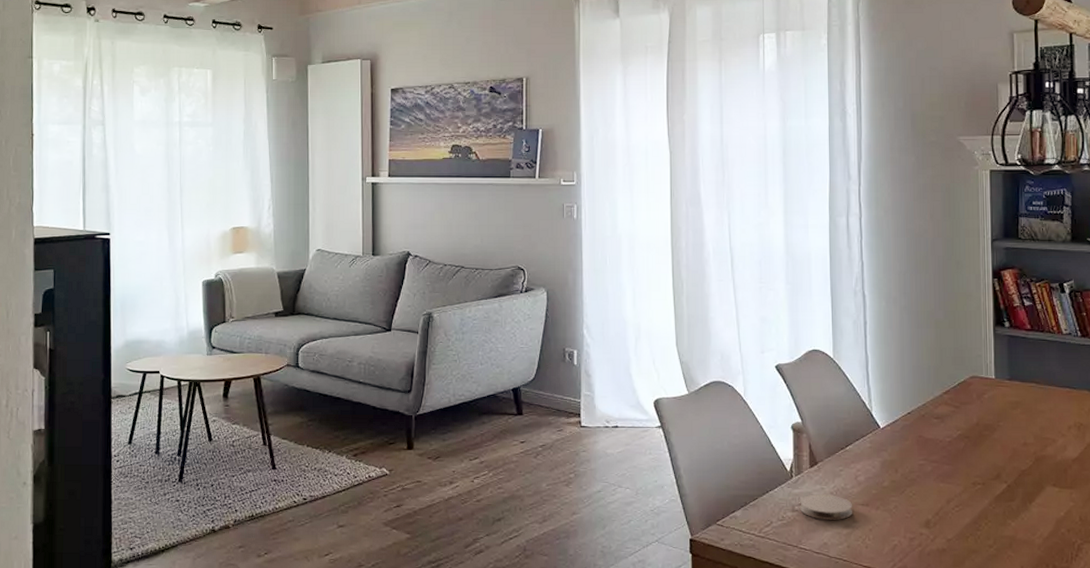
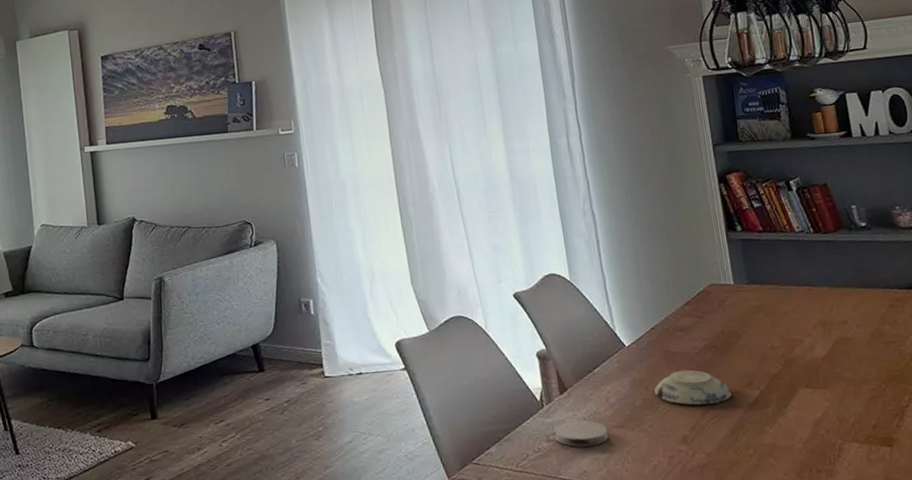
decorative bowl: none [904,456,979,492] -> present [654,370,732,405]

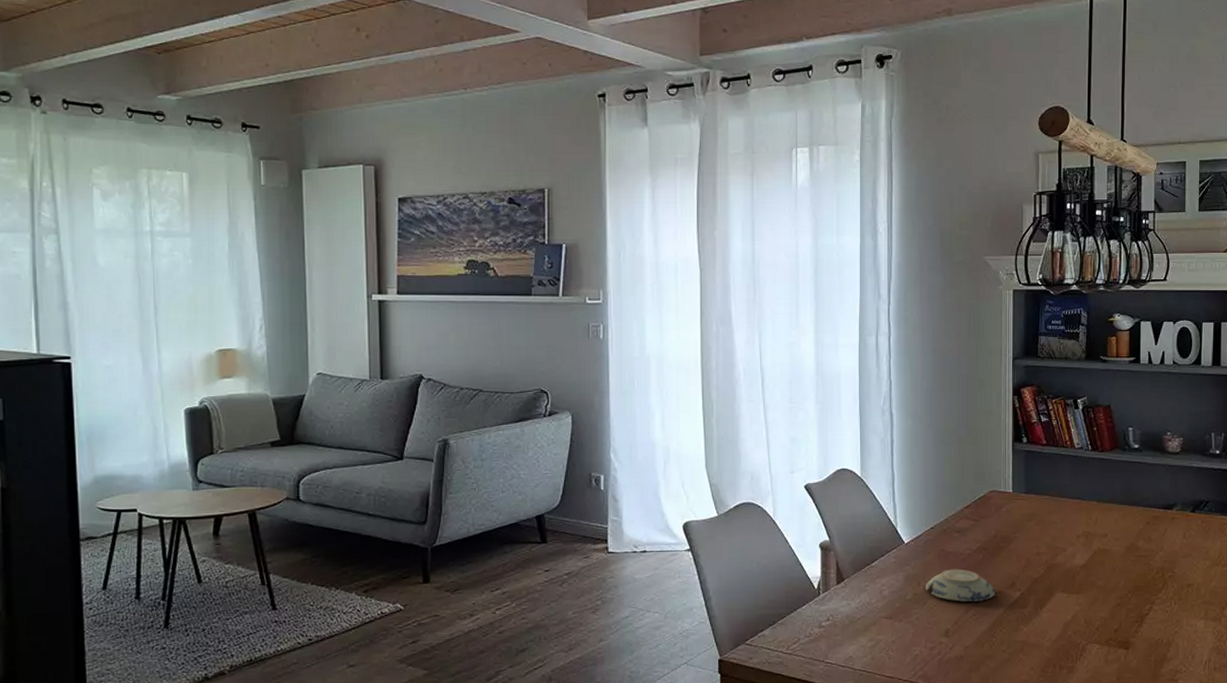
coaster: present [554,420,609,447] -> none [827,609,878,634]

